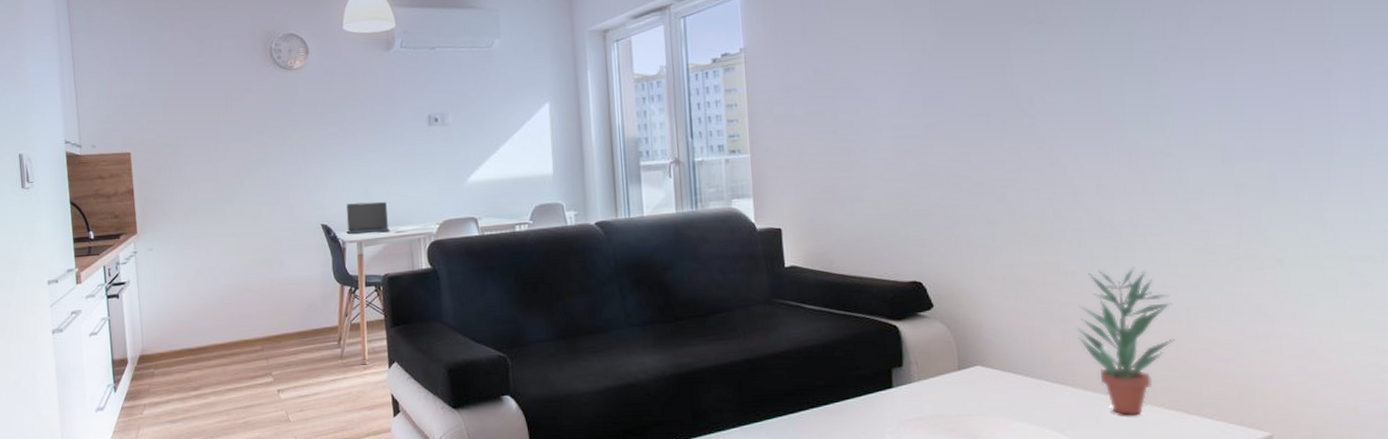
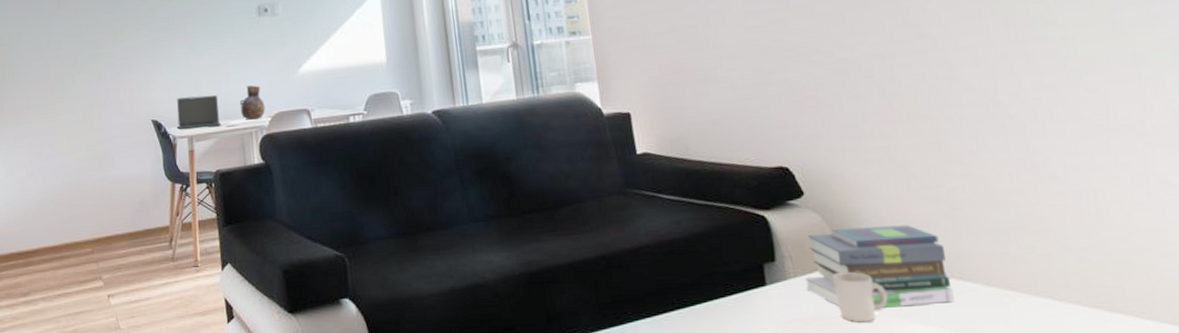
vase: none [408,193,434,227] -> present [239,85,265,120]
books: none [927,335,1056,409] -> present [805,225,955,308]
mug: none [952,376,999,421] -> present [833,271,888,323]
potted plant: present [1078,267,1174,416] -> none [968,146,1084,315]

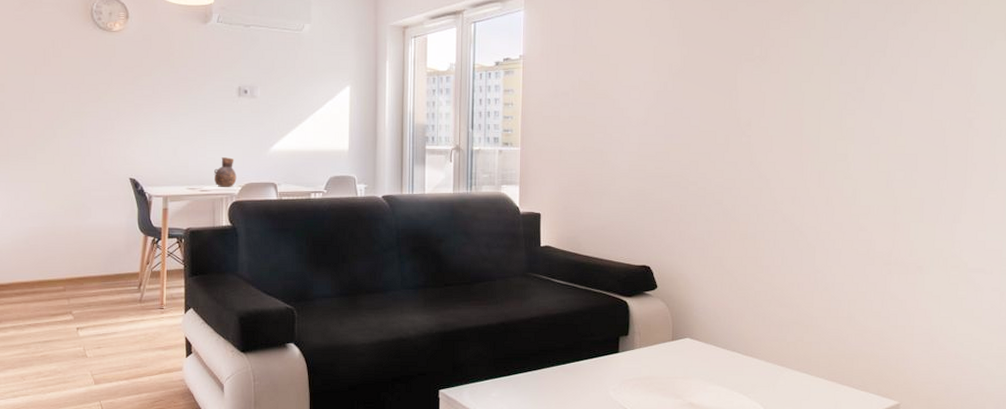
laptop: present [177,95,221,129] -> none [154,161,195,190]
books: present [805,225,955,308] -> none [646,315,745,373]
mug: present [833,271,888,323] -> none [666,346,701,383]

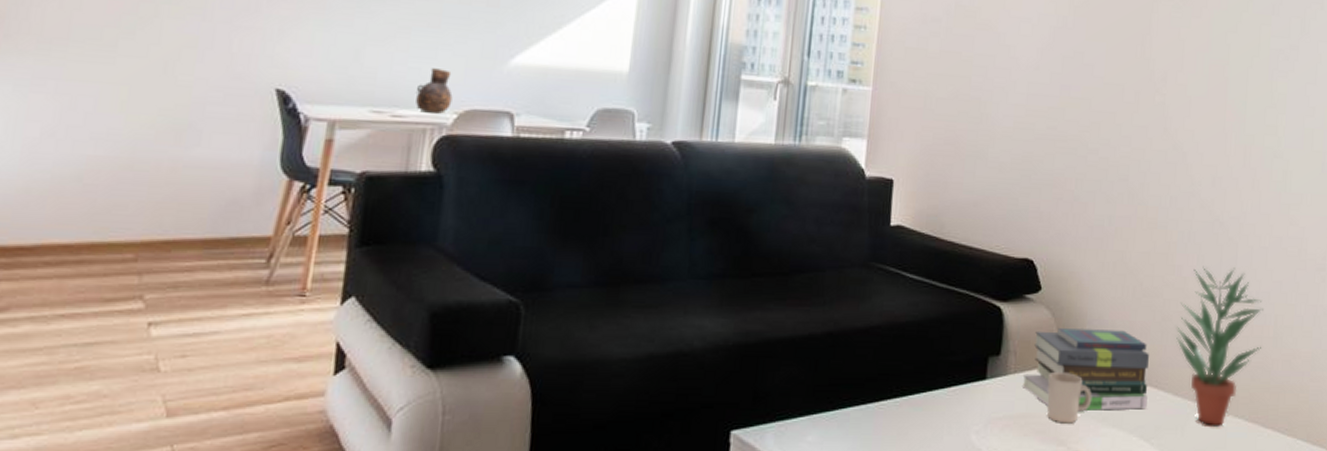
books: none [646,315,745,373] -> present [1022,328,1149,411]
mug: none [666,346,701,383] -> present [1047,371,1093,424]
potted plant: none [766,265,838,384] -> present [1176,266,1263,427]

